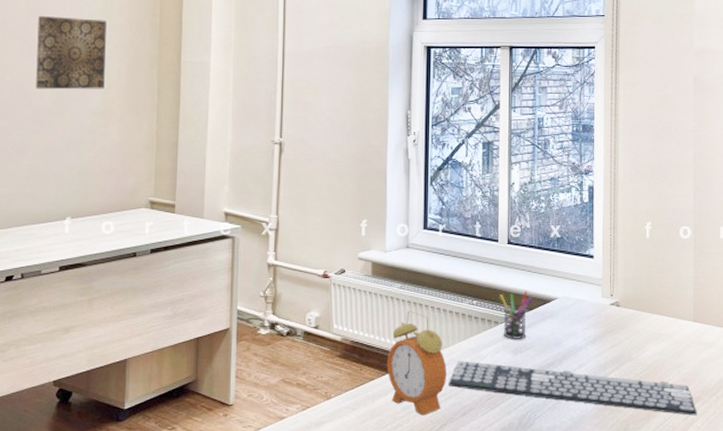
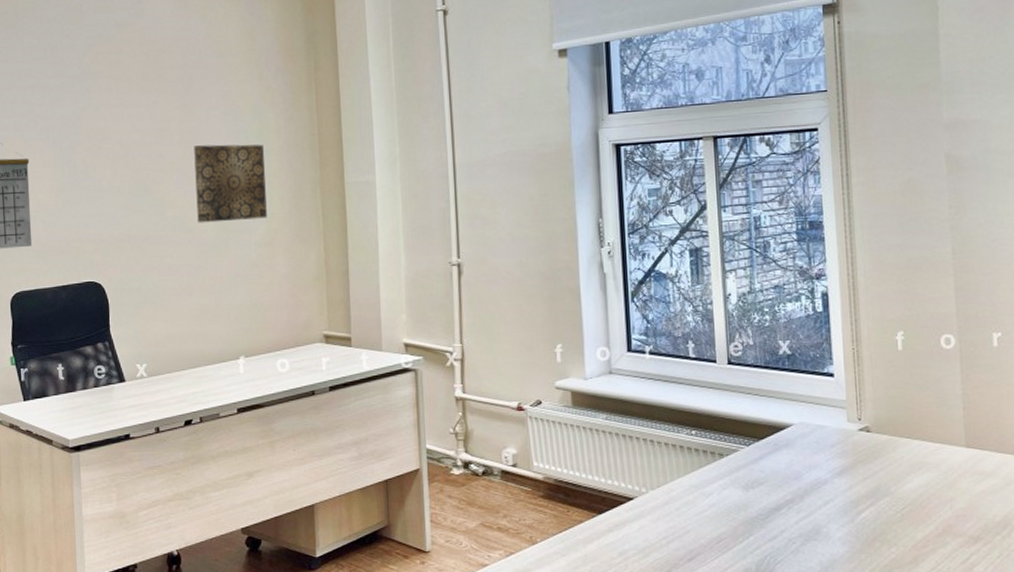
alarm clock: present [387,310,447,416] -> none [596,443,667,562]
keyboard: present [449,361,697,416] -> none [670,499,978,559]
pen holder: present [500,290,533,340] -> none [723,416,763,475]

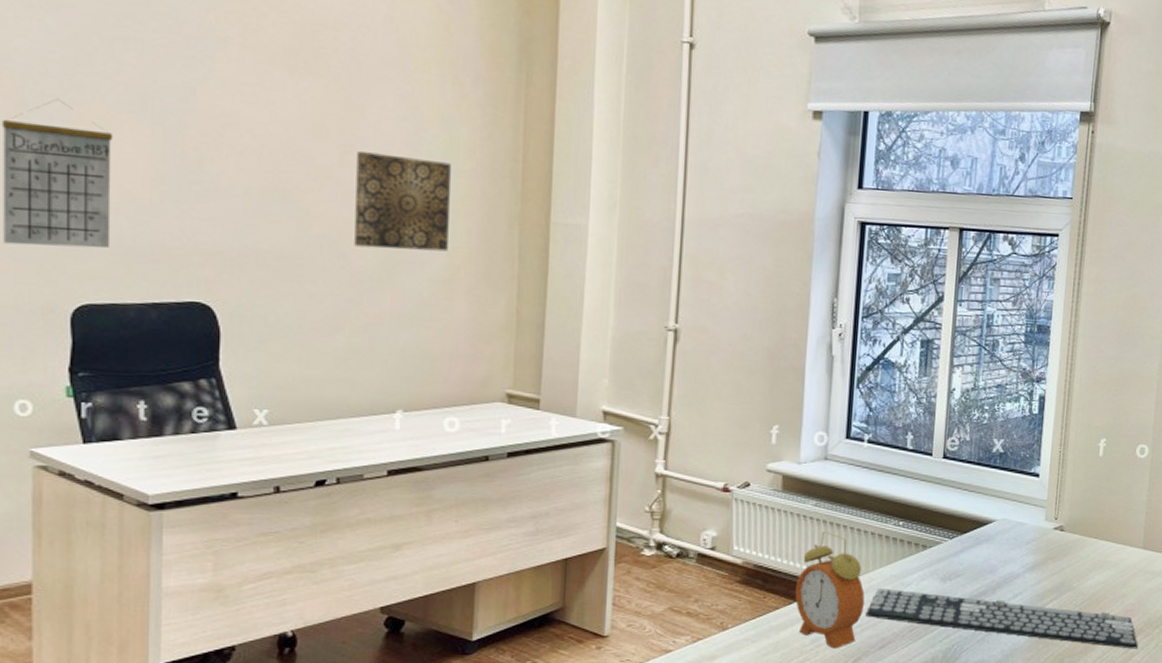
alarm clock: none [596,443,667,562] -> present [795,531,865,649]
keyboard: none [670,499,978,559] -> present [866,589,1138,649]

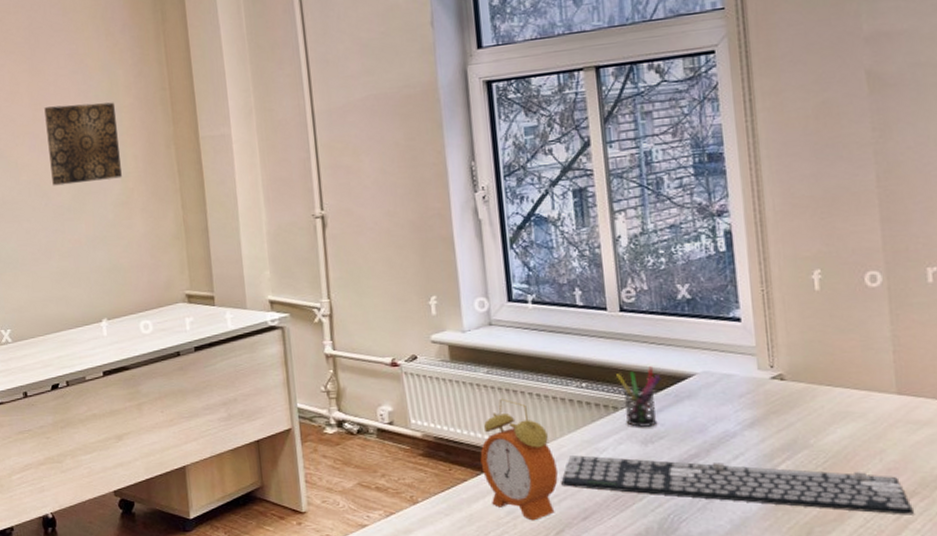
pen holder: none [930,511,968,567] -> present [616,366,662,428]

